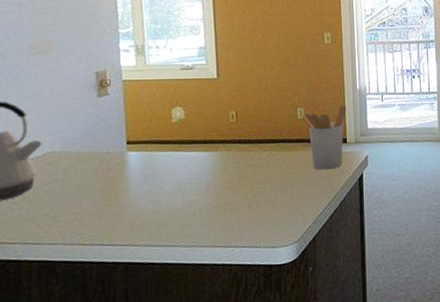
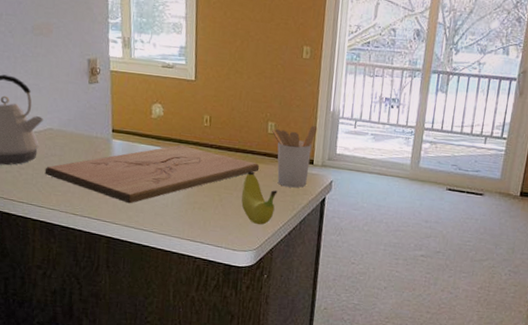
cutting board: none [44,145,293,220] -> present [44,144,260,204]
fruit: none [276,161,314,214] -> present [241,172,278,225]

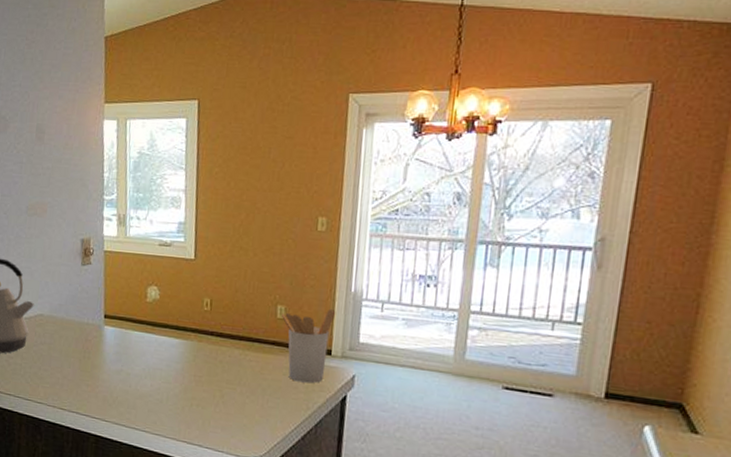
cutting board: present [44,144,260,204] -> none [33,331,268,399]
fruit: present [241,172,278,225] -> none [245,363,289,427]

